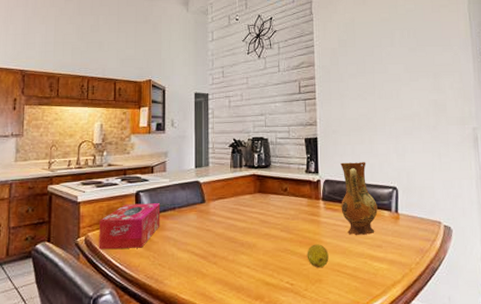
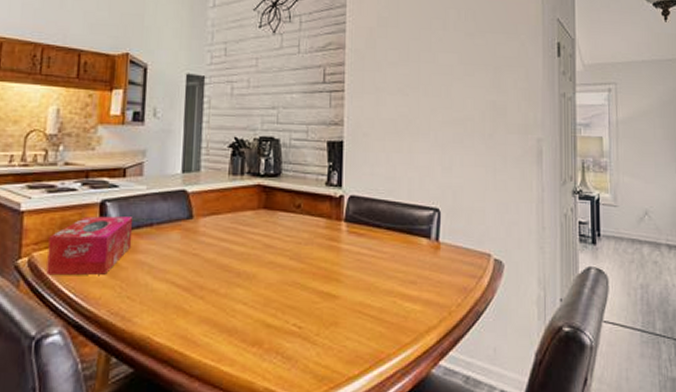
fruit: present [307,244,329,268] -> none [321,277,349,308]
ceramic jug: present [340,162,378,236] -> none [368,174,414,269]

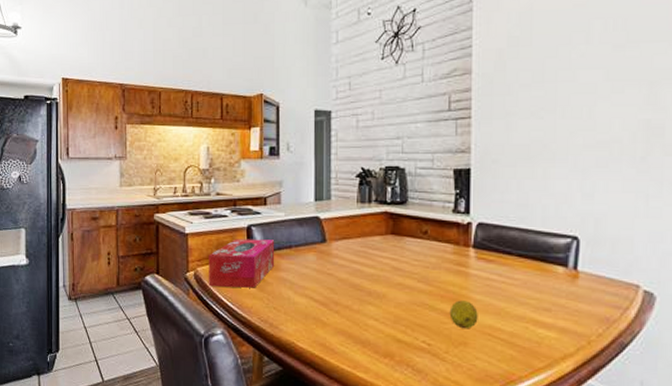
fruit: none [321,277,349,308] -> present [449,300,478,329]

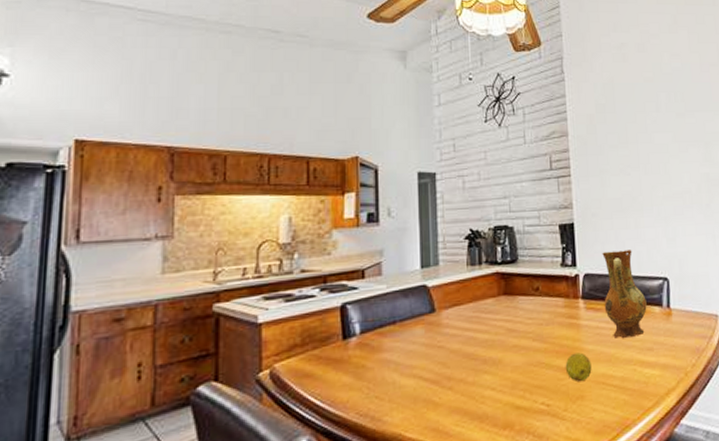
tissue box: present [209,238,275,288] -> none [290,317,376,386]
ceramic jug: none [498,202,548,295] -> present [602,250,647,339]

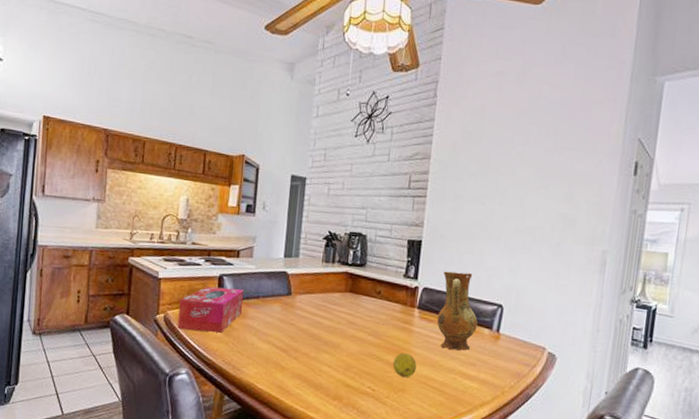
tissue box: none [290,317,376,386] -> present [177,286,244,333]

